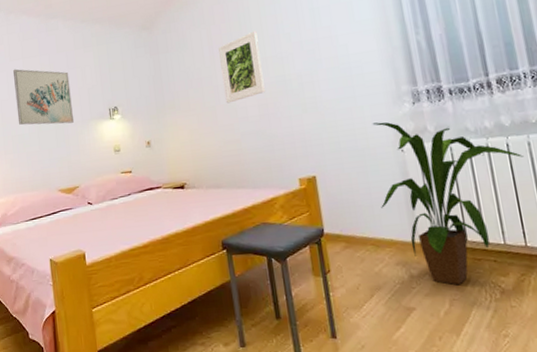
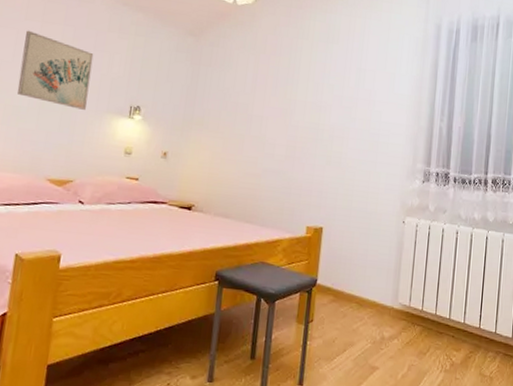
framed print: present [218,30,265,104] -> none [256,72,304,136]
house plant: present [372,122,523,285] -> none [373,191,496,353]

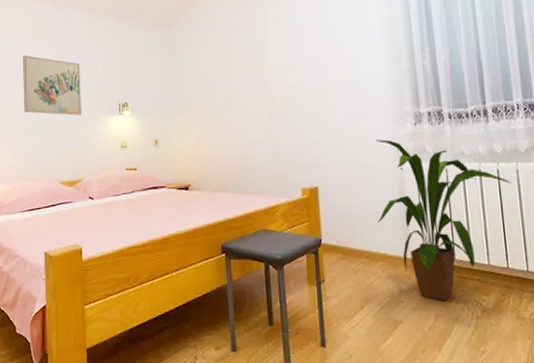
house plant: none [373,191,496,353] -> present [375,139,511,302]

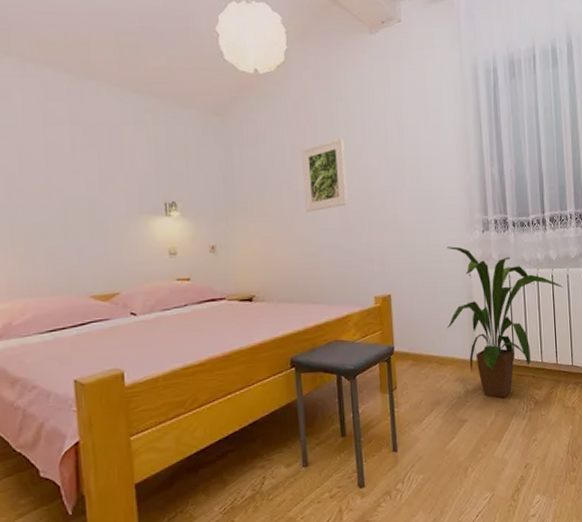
wall art: present [23,55,82,116] -> none [29,136,117,216]
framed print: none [234,40,276,109] -> present [301,138,348,213]

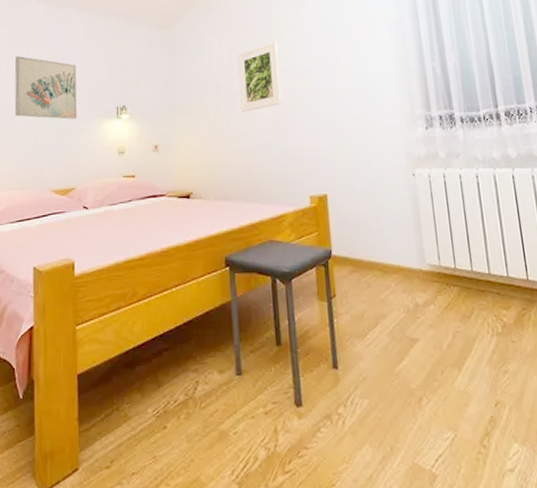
wall art: none [29,136,117,216] -> present [14,55,78,119]
house plant: present [446,246,563,398] -> none [386,144,528,317]

